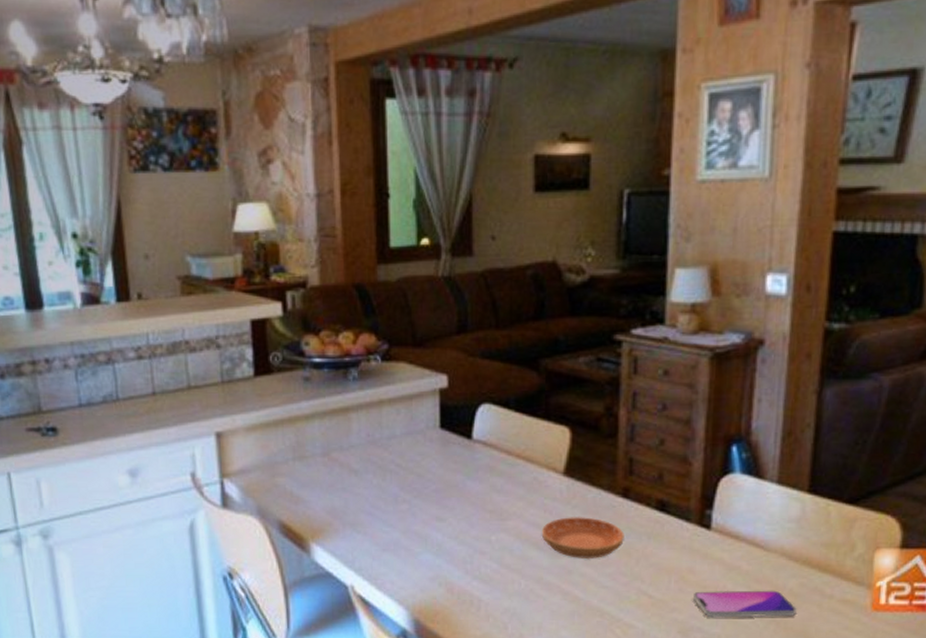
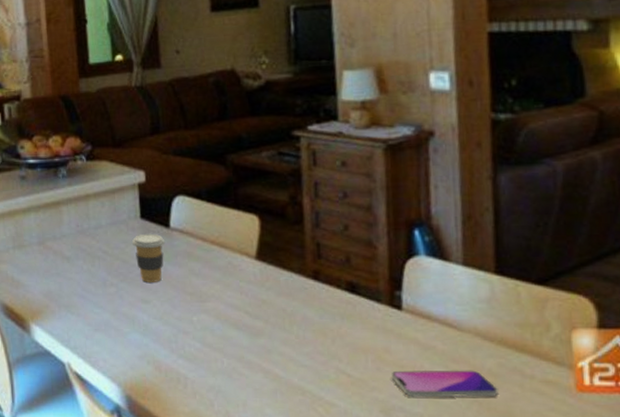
coffee cup: none [430,445,465,499] -> present [132,233,164,282]
saucer: present [541,517,624,558] -> none [239,299,319,338]

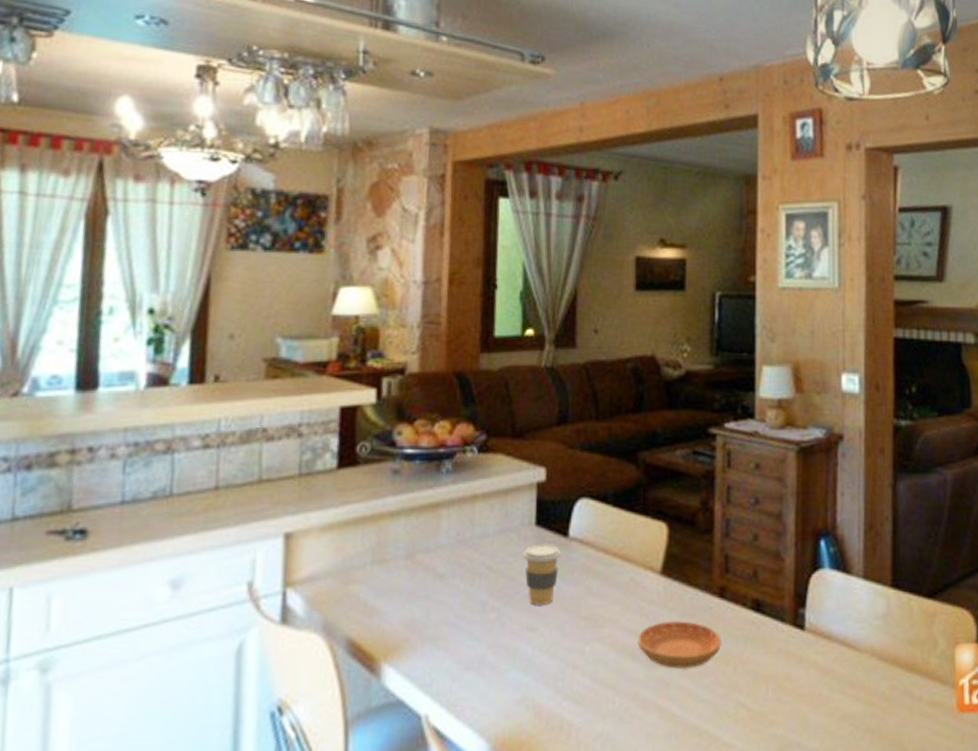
saucer: none [239,299,319,338] -> present [637,621,721,669]
smartphone: present [392,369,498,398] -> none [791,694,890,730]

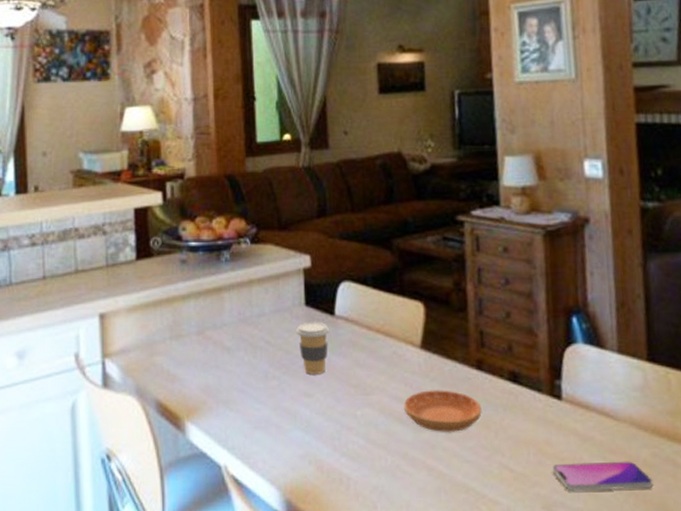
smartphone: none [791,694,890,730] -> present [553,461,653,492]

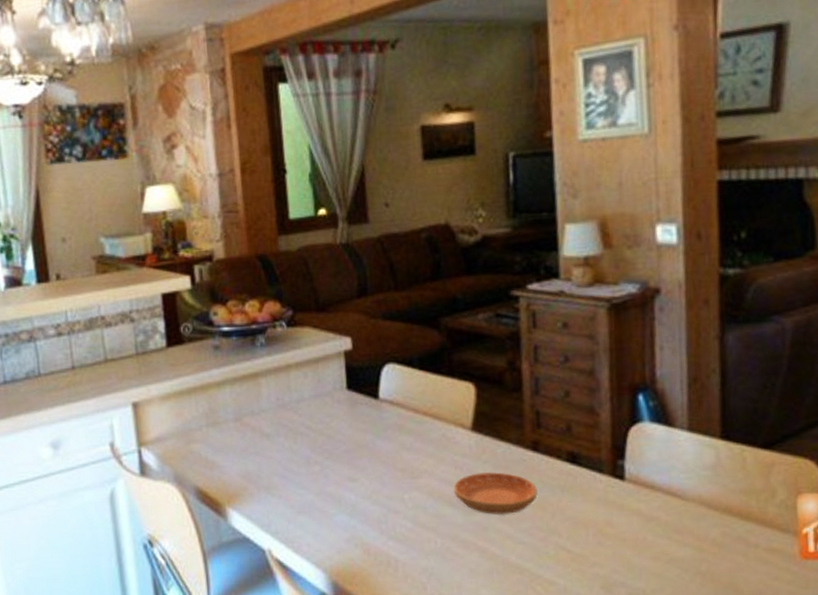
coffee cup: present [296,321,329,374] -> none [338,405,373,459]
smartphone: present [553,461,653,492] -> none [613,540,722,572]

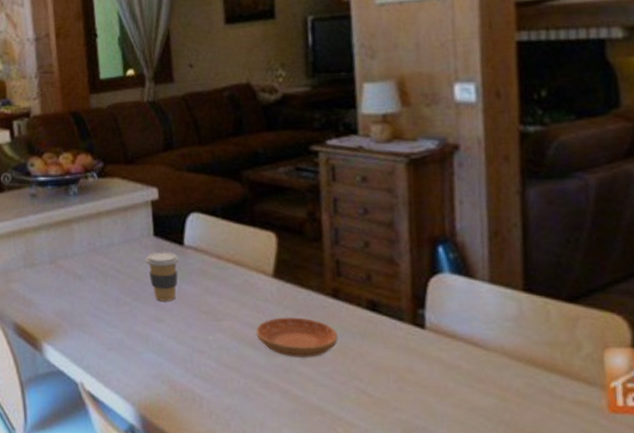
coffee cup: none [338,405,373,459] -> present [146,251,179,301]

